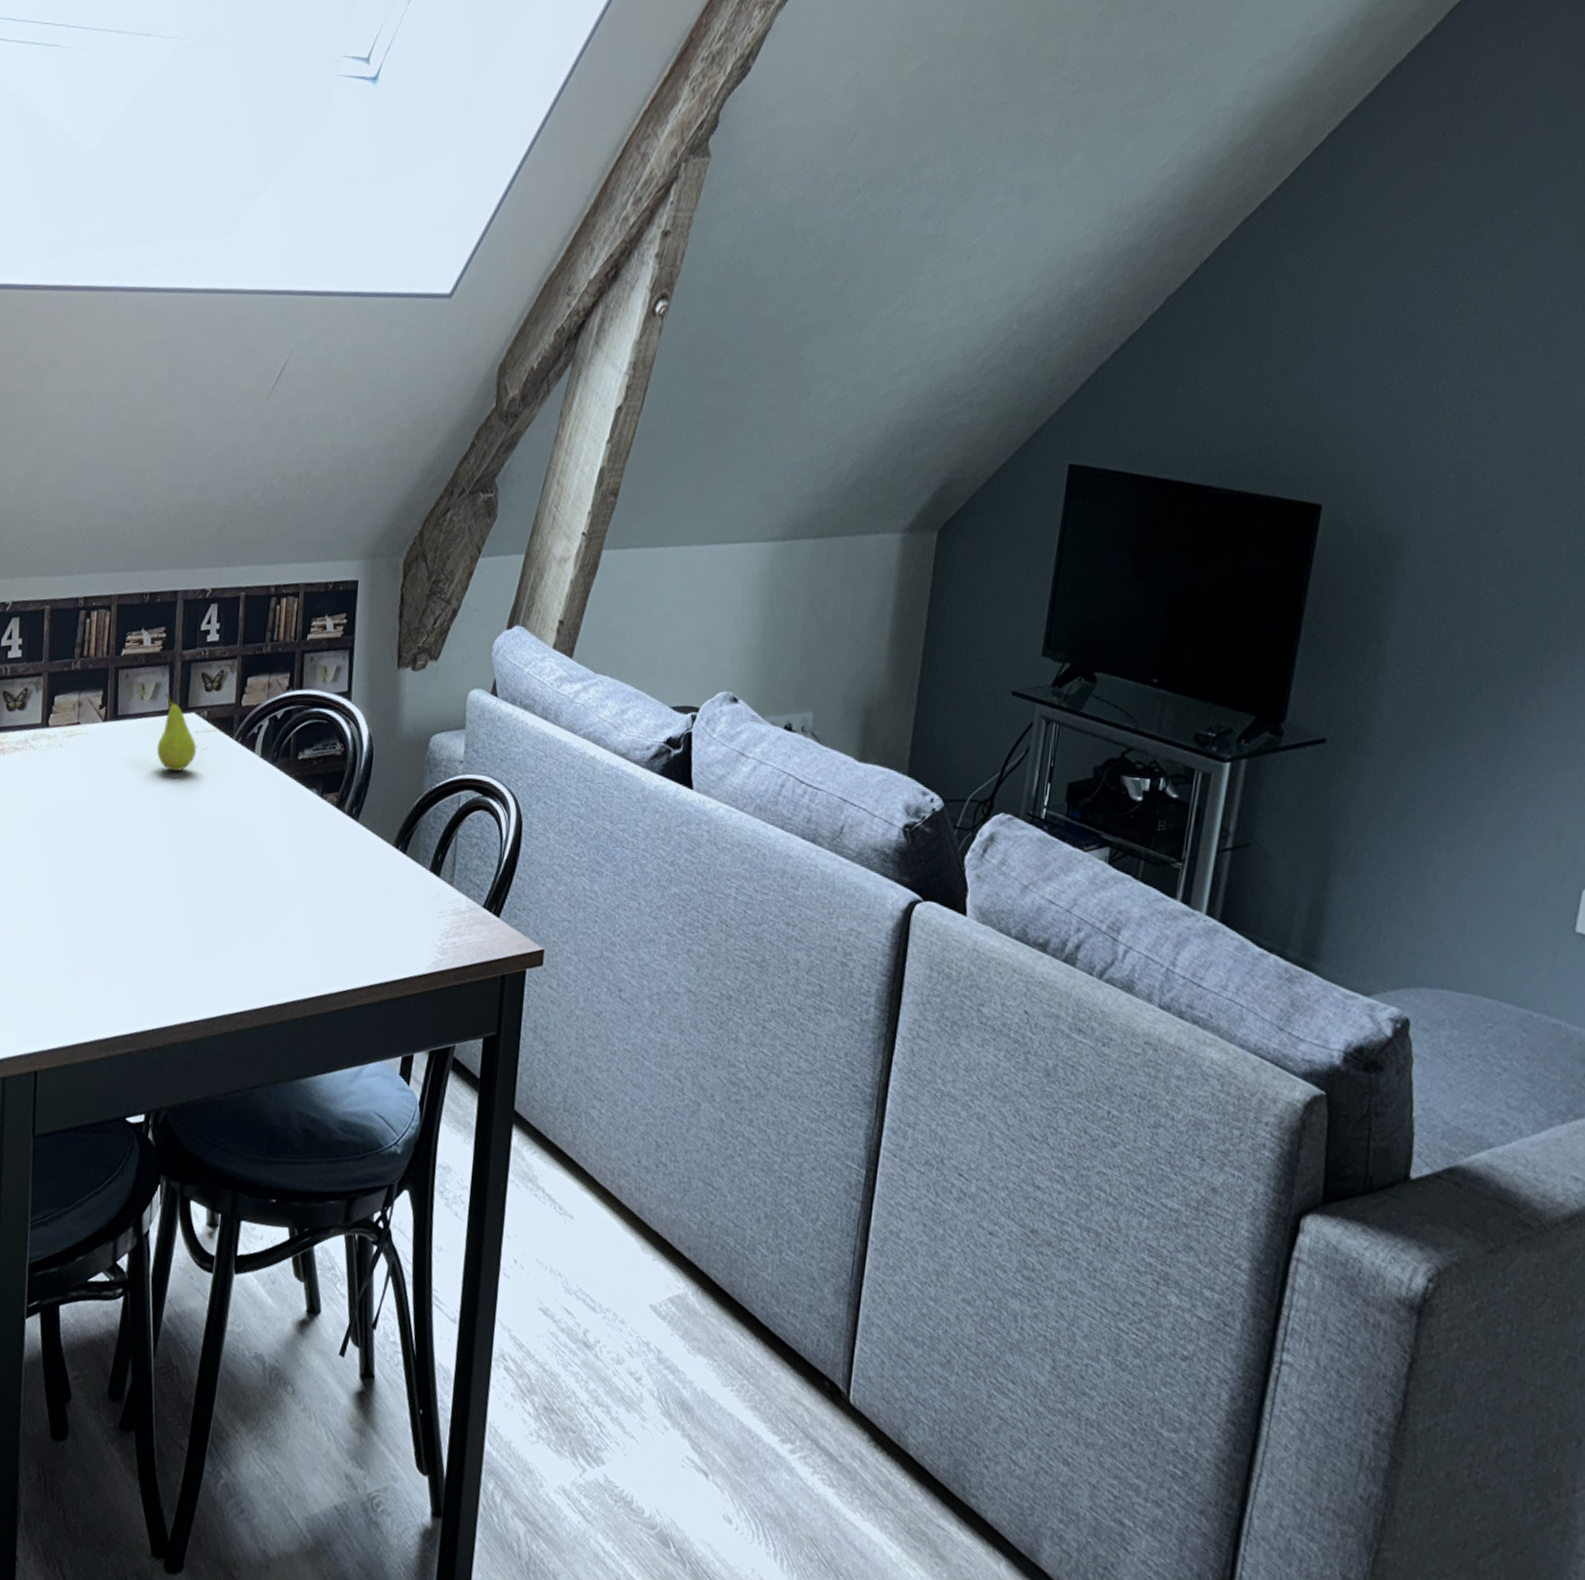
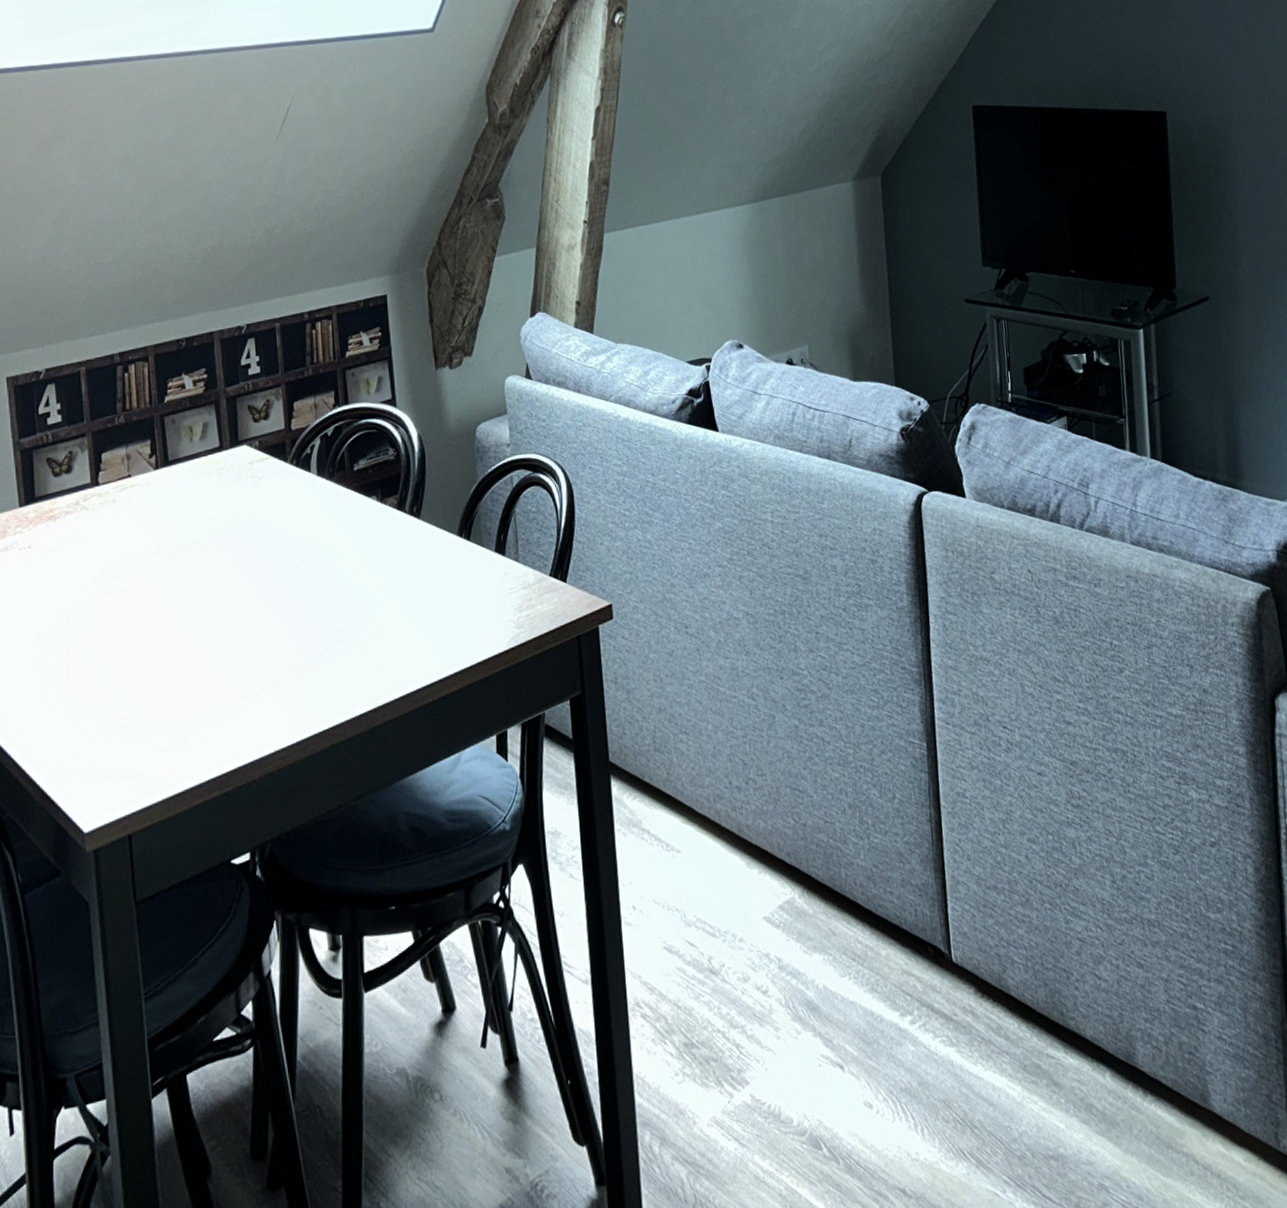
fruit: present [156,693,196,772] -> none [212,431,253,506]

